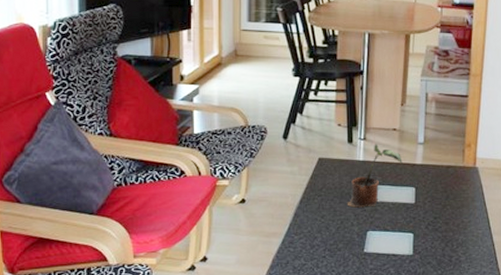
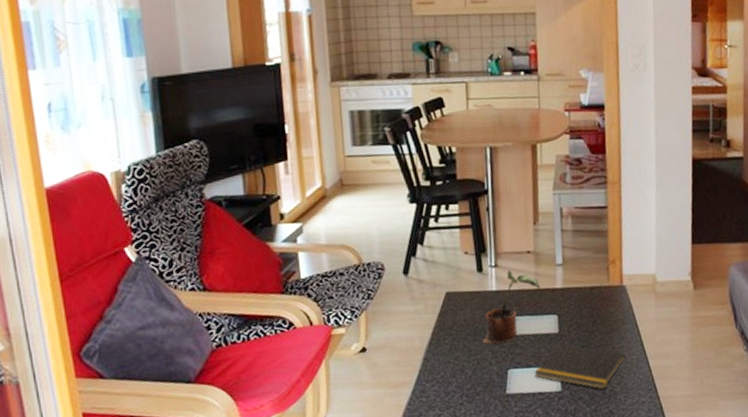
notepad: none [390,212,472,257] -> present [534,343,625,390]

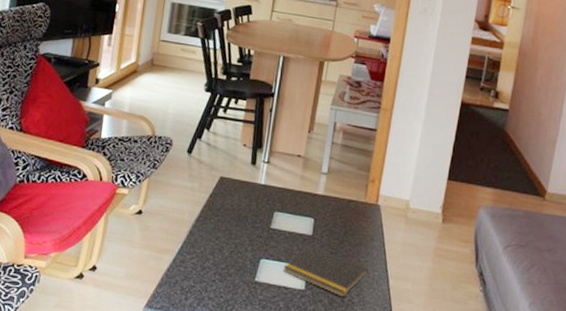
potted plant: present [482,270,541,345] -> none [243,169,304,234]

